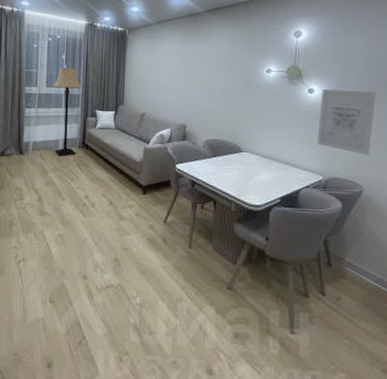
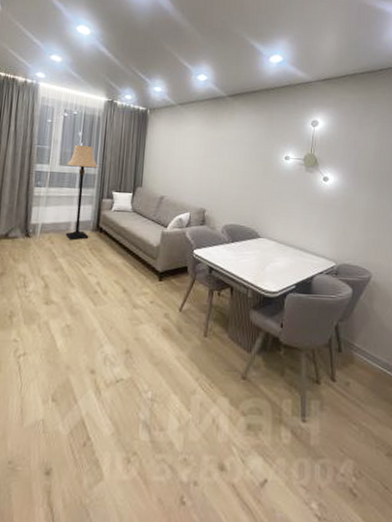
wall art: present [317,89,377,155] -> none [330,178,384,242]

